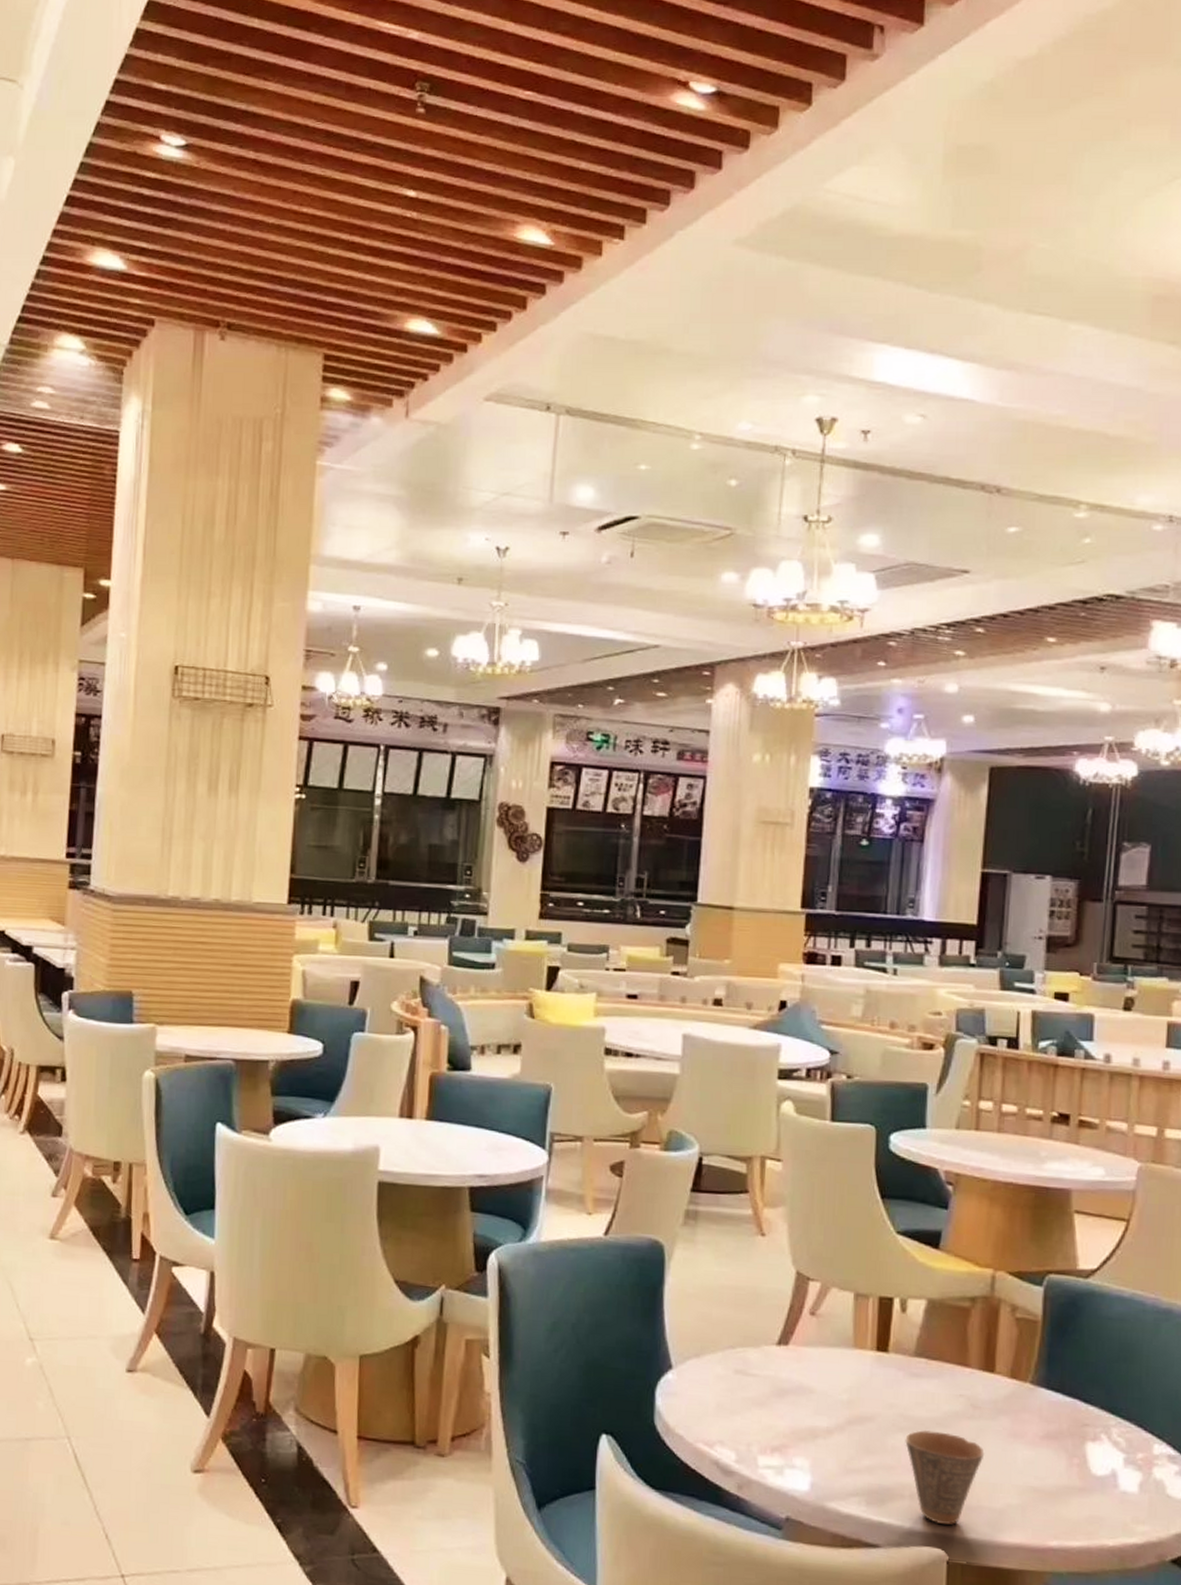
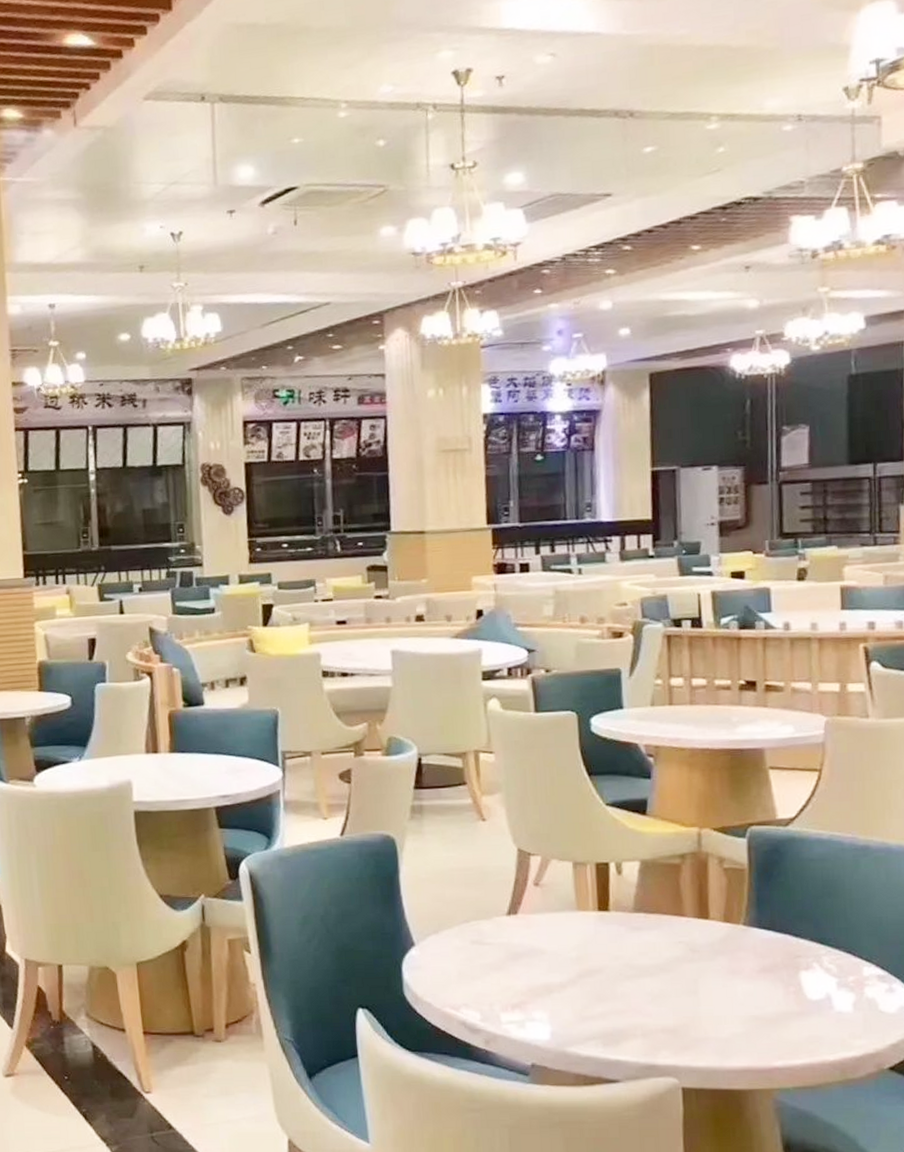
cup: present [905,1430,985,1525] -> none [632,976,707,1056]

